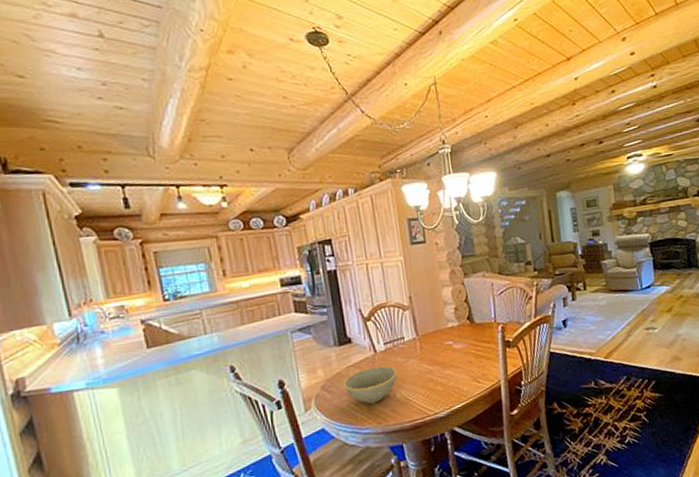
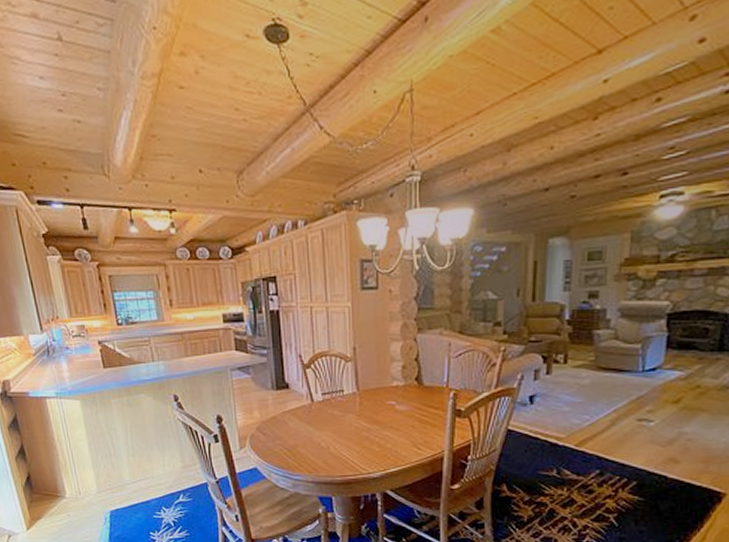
bowl: present [342,365,397,404] -> none [277,416,332,452]

